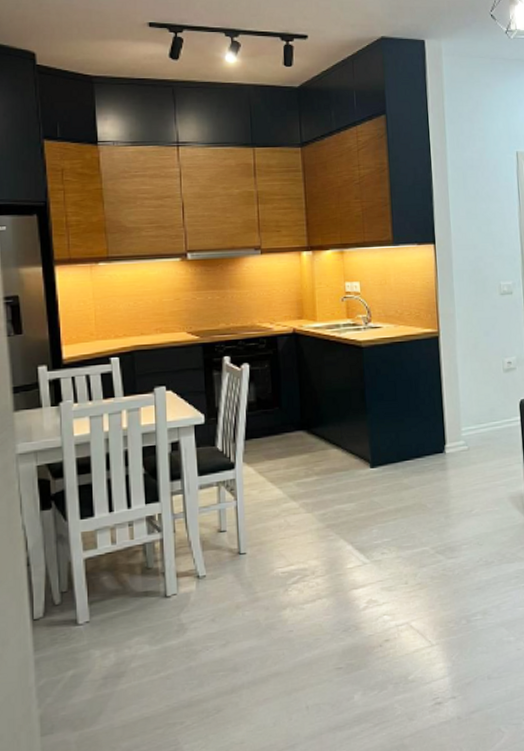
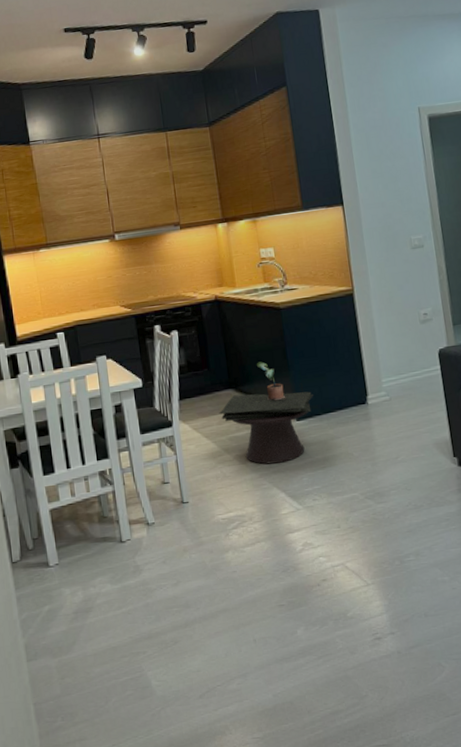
side table: none [287,436,391,514] -> present [219,391,314,465]
potted plant: none [332,402,361,446] -> present [256,361,286,401]

